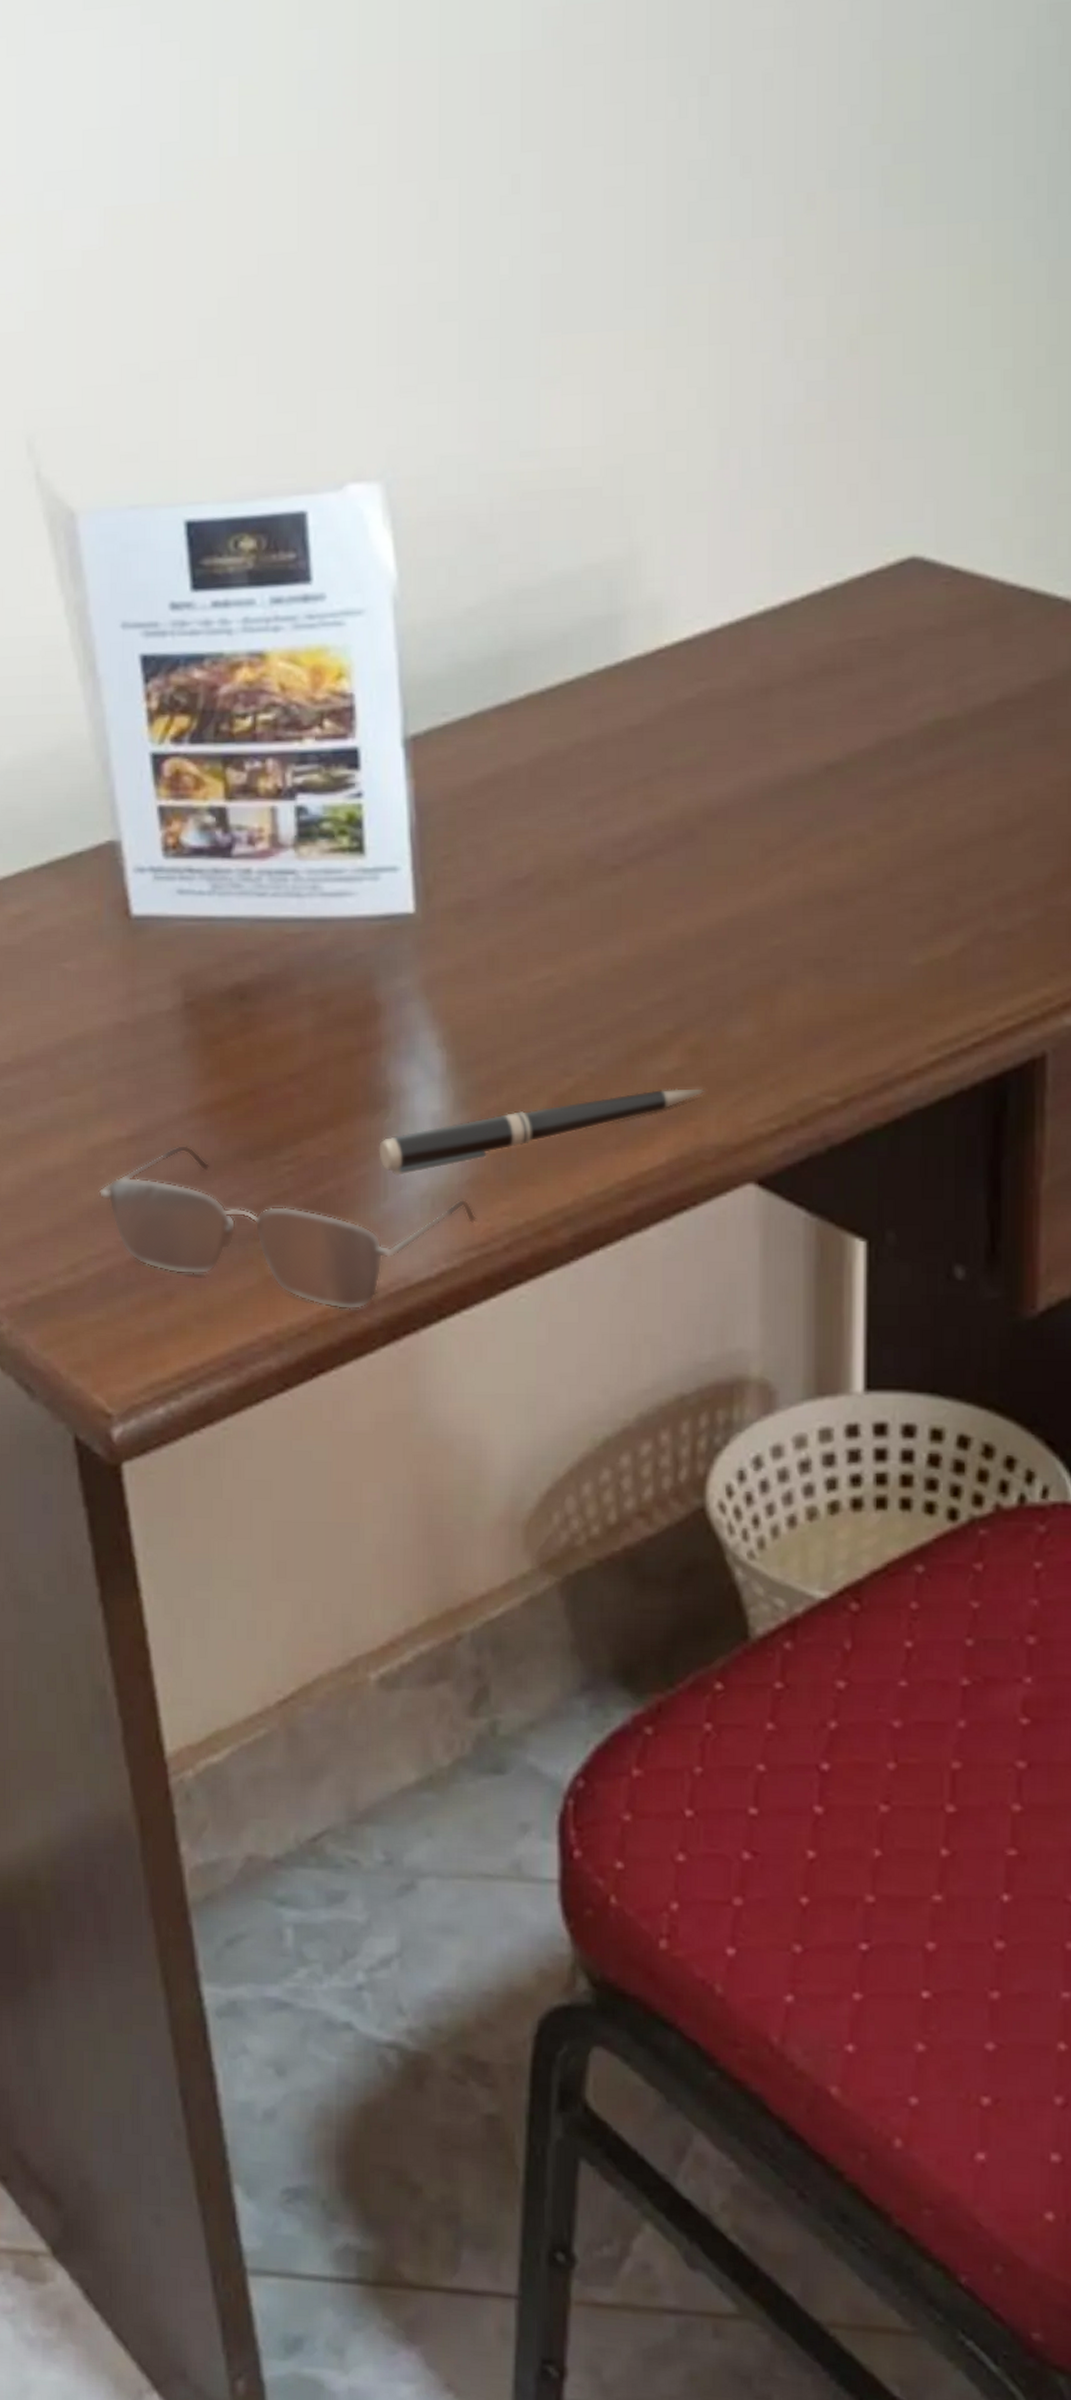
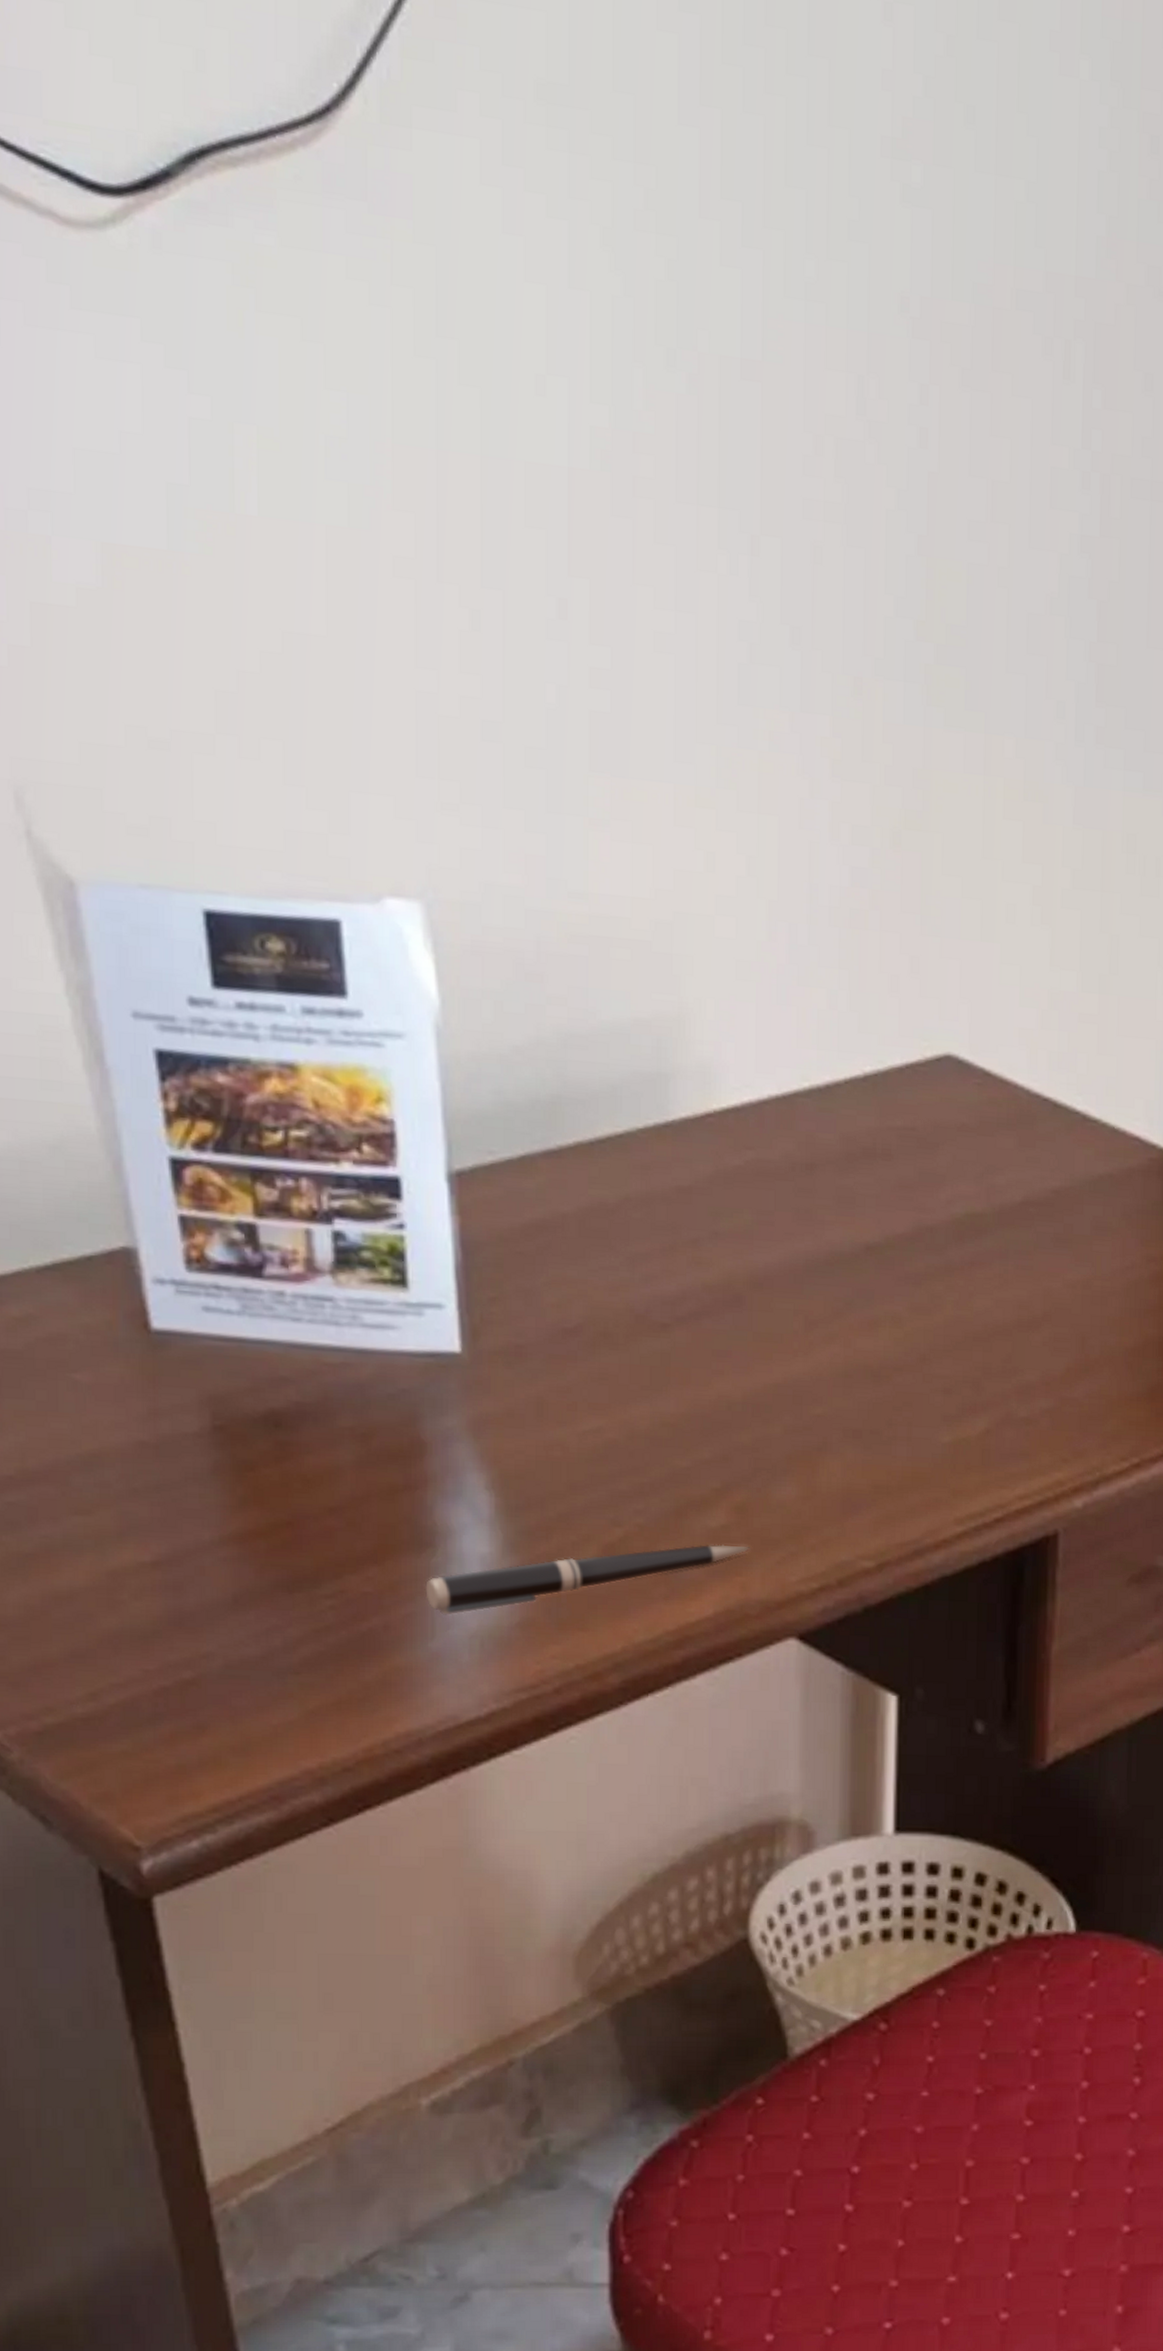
eyeglasses: present [98,1144,476,1310] -> none [120,1573,526,1747]

